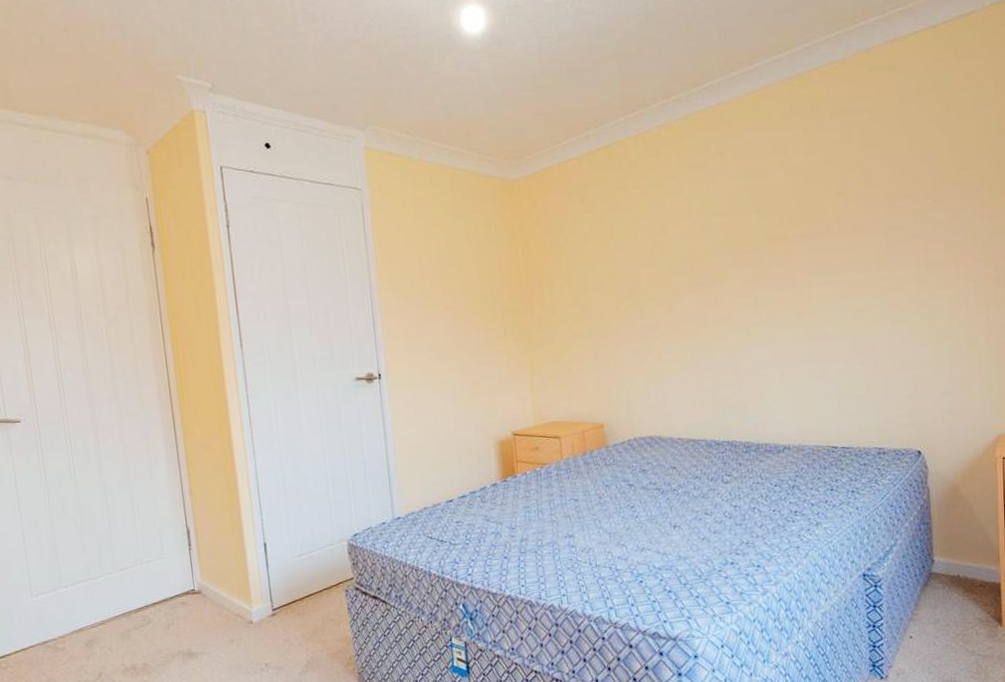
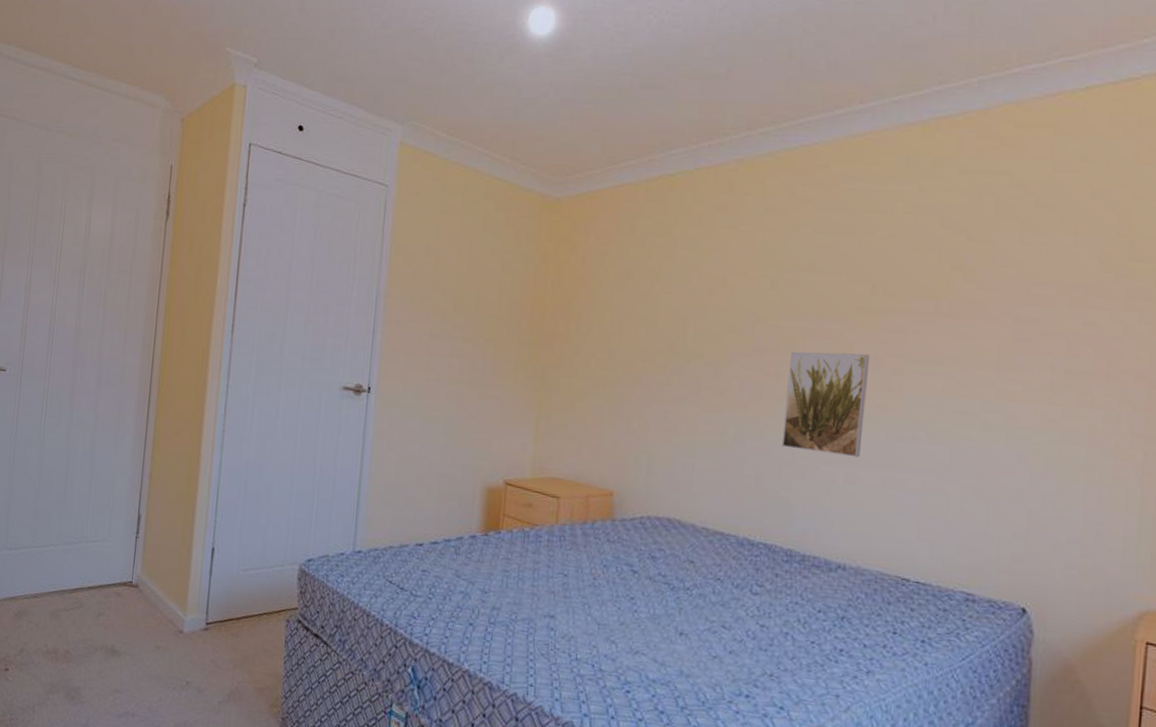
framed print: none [724,274,788,362] -> present [781,351,869,458]

